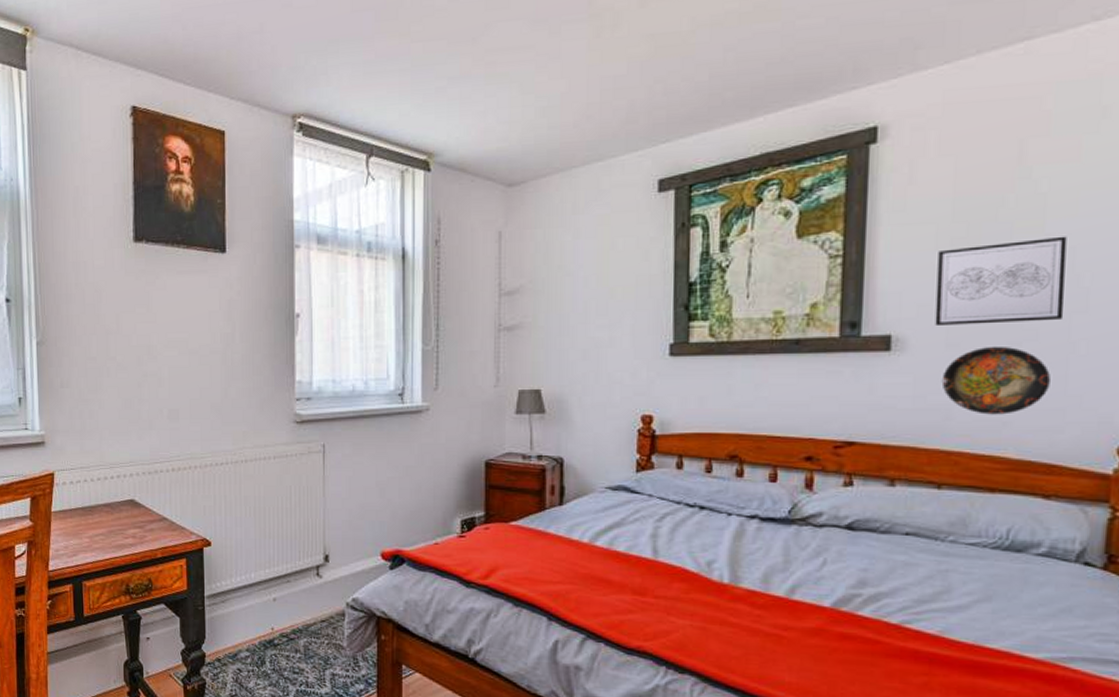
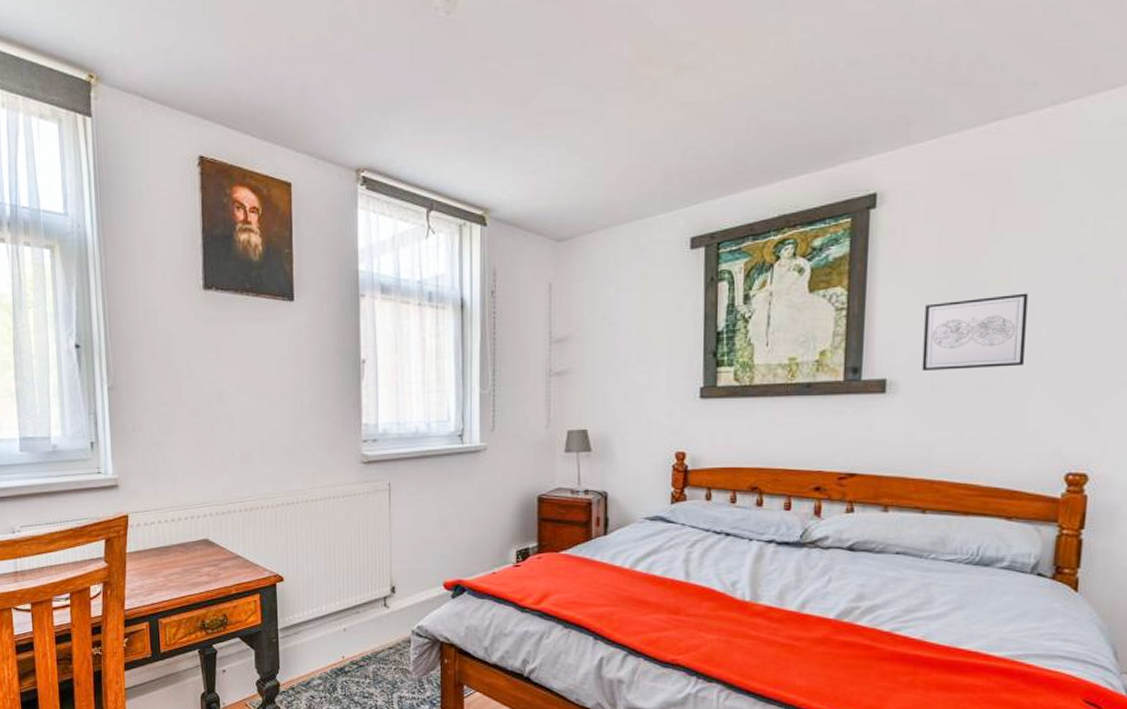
decorative plate: present [941,346,1050,415] -> none [926,388,1014,448]

